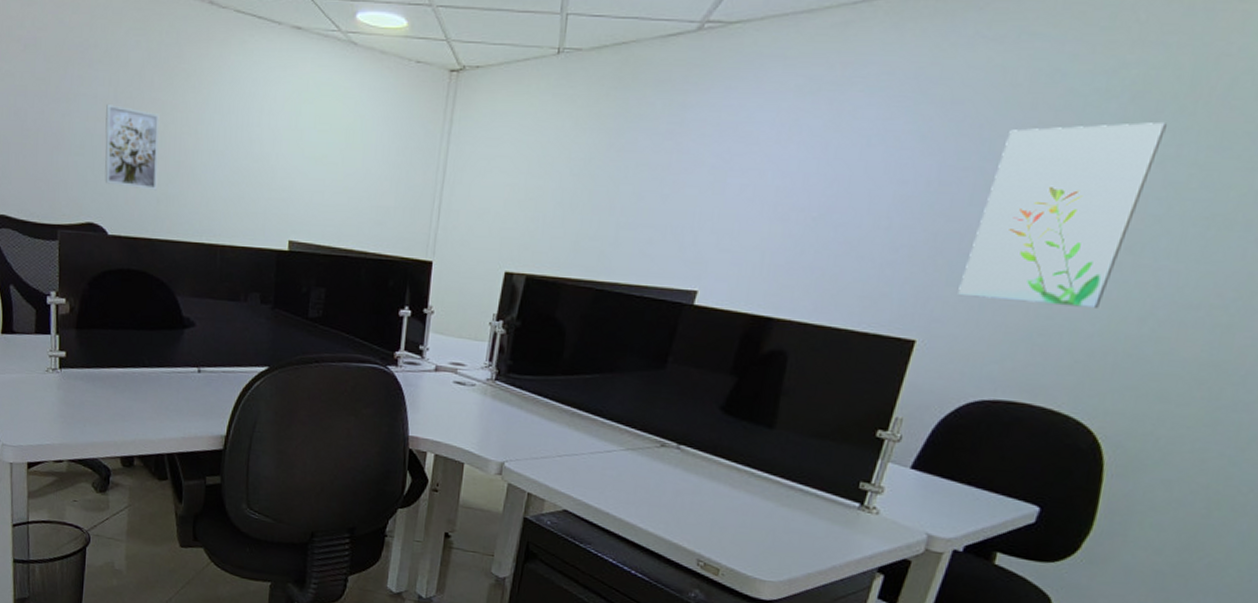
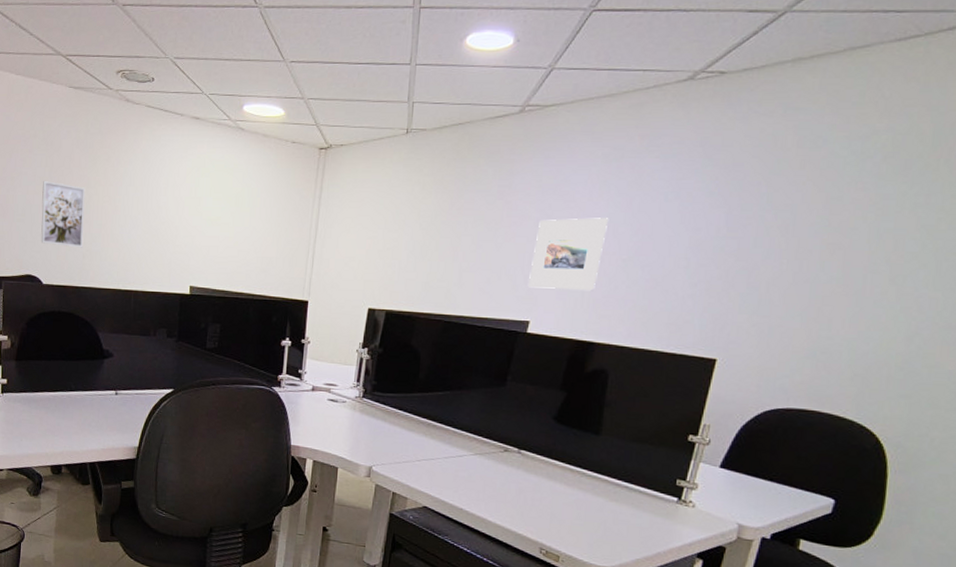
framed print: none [698,165,799,256] -> present [529,217,609,291]
wall art: present [958,122,1167,308] -> none [750,177,915,330]

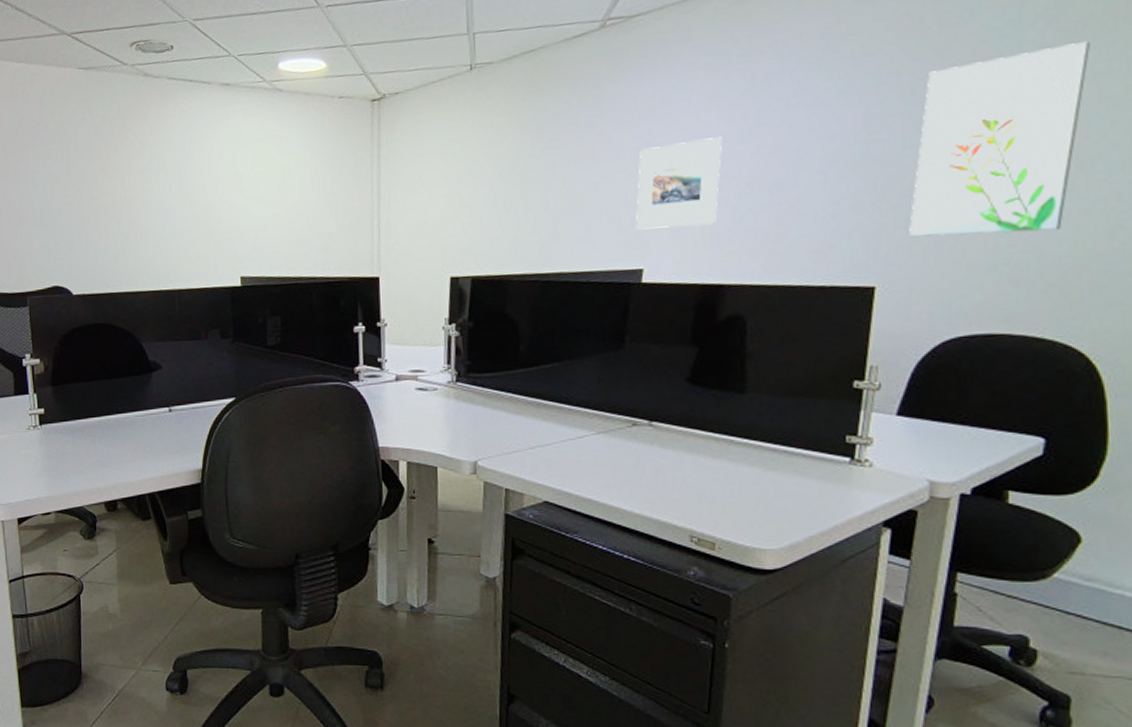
wall art: present [41,180,86,248] -> none [61,177,114,249]
wall art: none [750,177,915,330] -> present [909,42,1090,237]

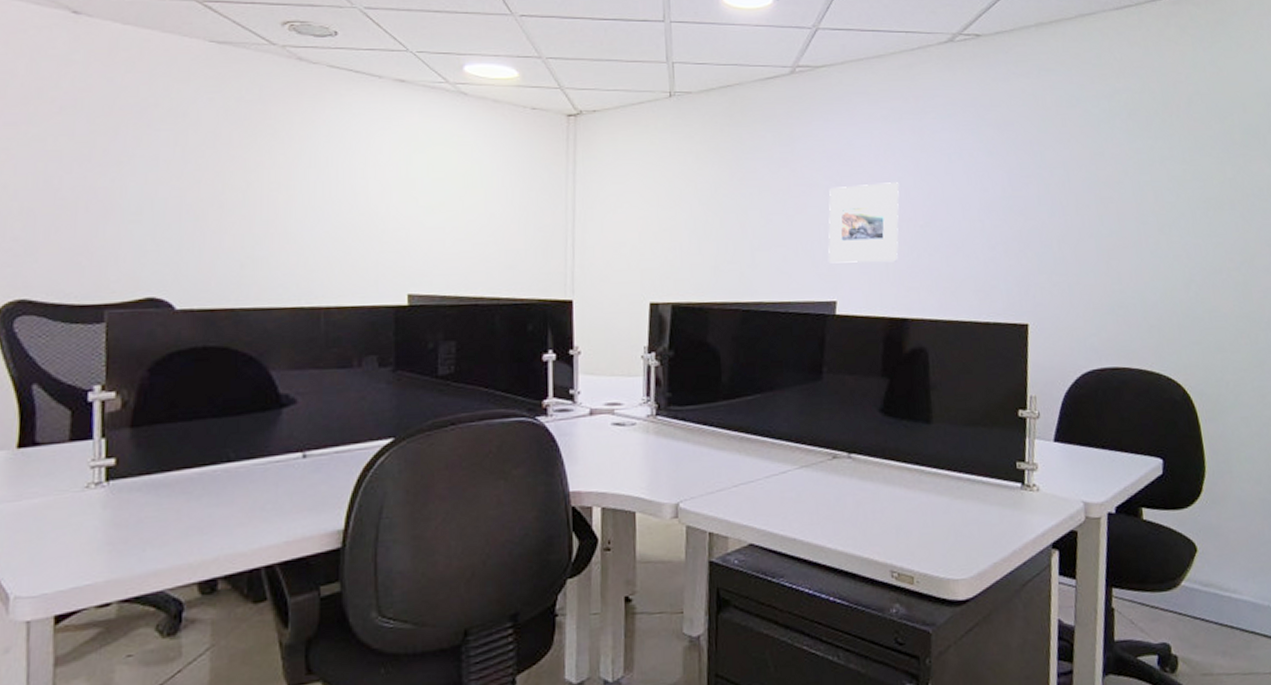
wall art: present [909,42,1090,237] -> none [1049,132,1158,281]

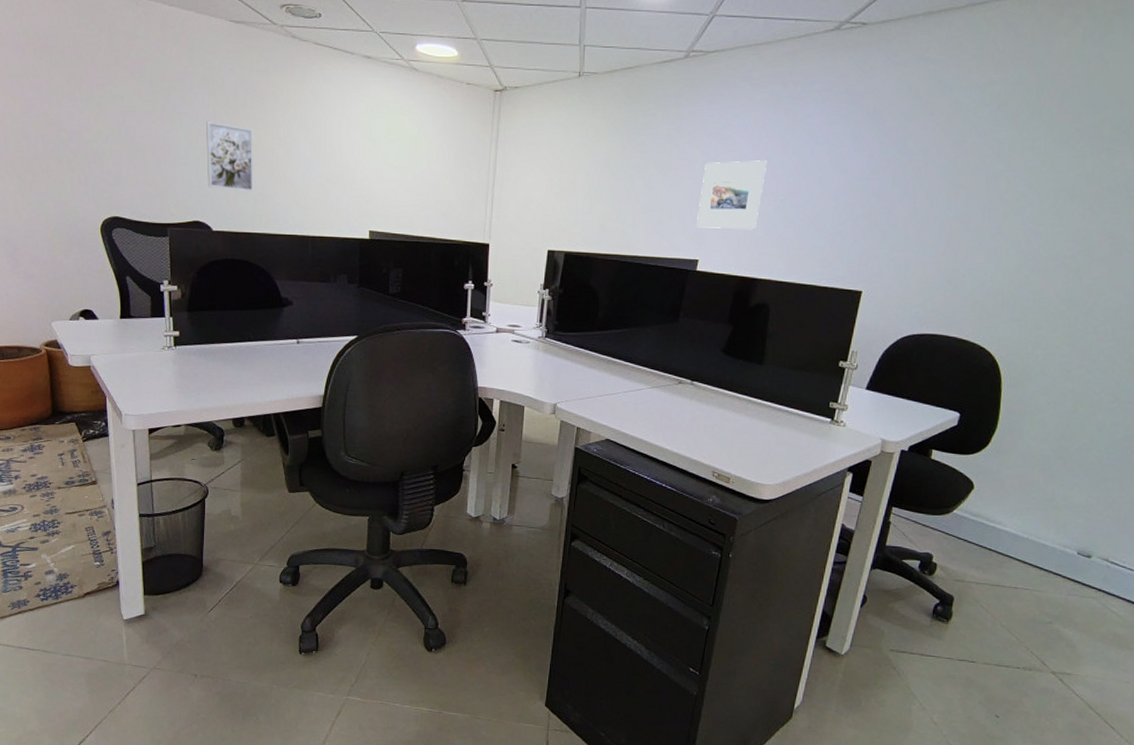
wall art: none [170,164,241,255] -> present [206,120,254,192]

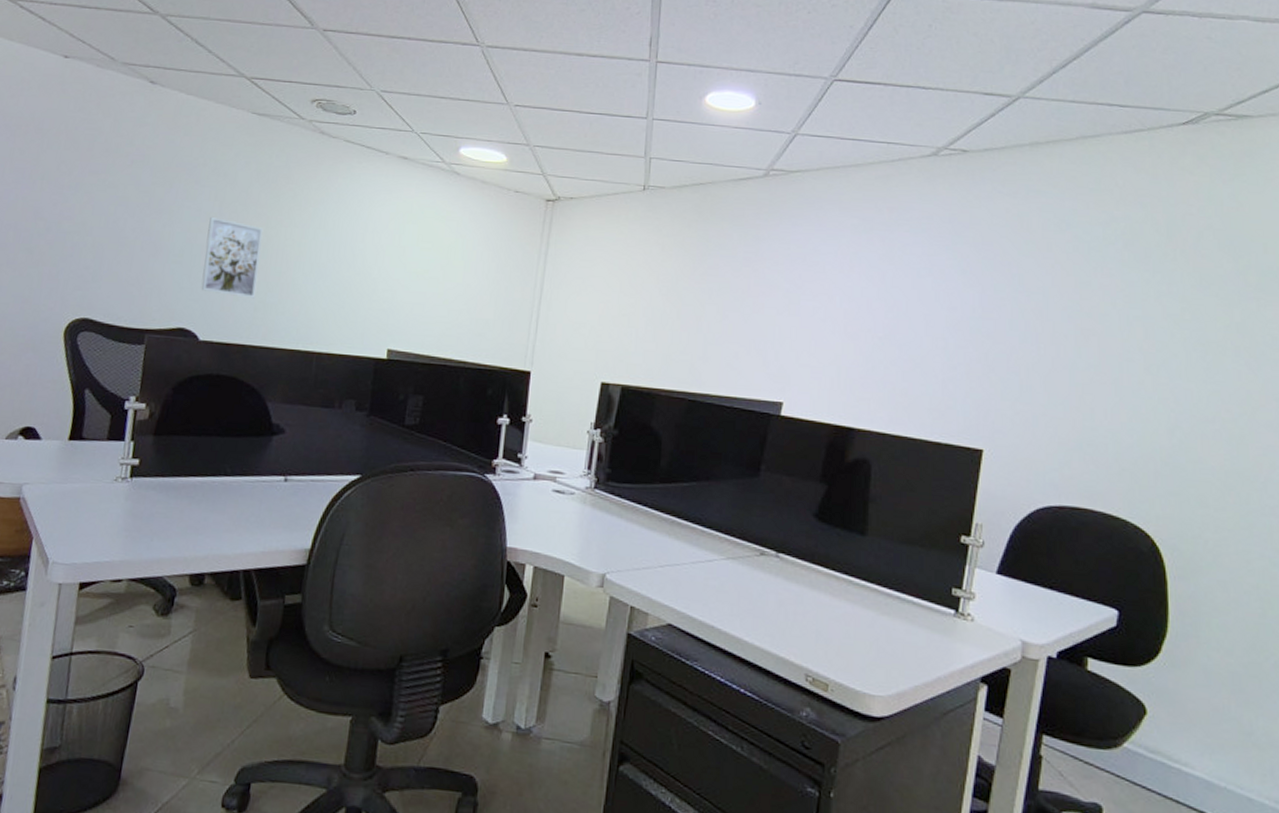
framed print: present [697,160,768,230] -> none [780,291,862,371]

